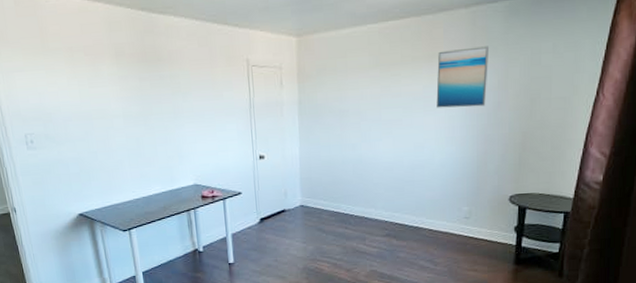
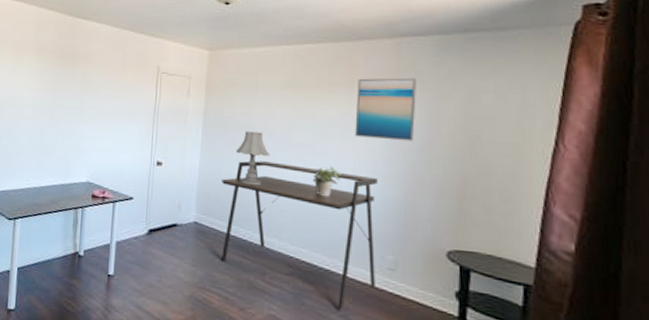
desk: none [321,141,456,256] -> present [222,161,378,310]
table lamp: none [331,114,363,165] -> present [235,131,270,185]
potted plant: none [401,139,425,166] -> present [312,167,341,196]

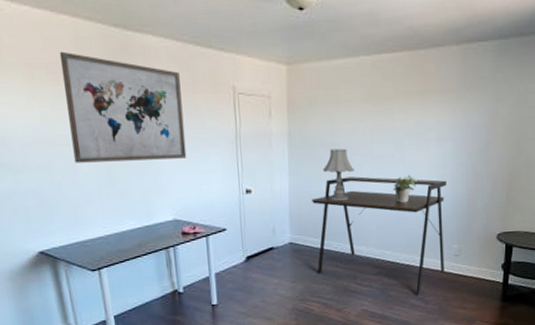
wall art: none [16,32,113,126] -> present [59,51,187,163]
wall art: present [355,78,417,142] -> none [428,84,480,145]

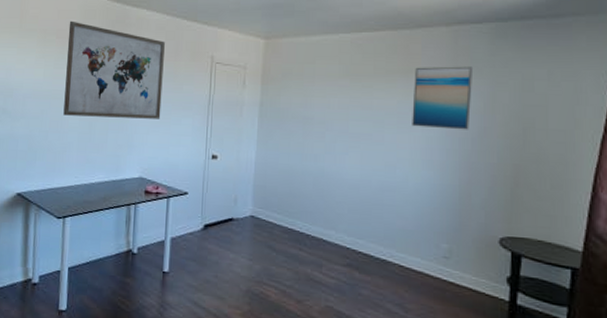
desk: present [312,176,446,295] -> none [278,152,433,299]
table lamp: present [322,148,354,201] -> none [292,122,327,177]
potted plant: present [393,175,417,202] -> none [369,157,398,187]
wall art: none [428,84,480,145] -> present [412,66,474,130]

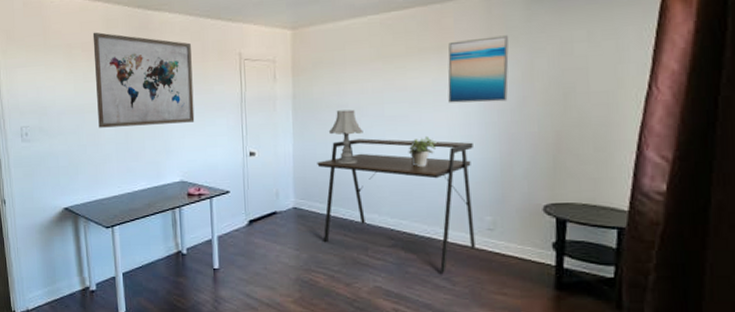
desk: none [278,152,433,299] -> present [317,138,475,273]
table lamp: none [292,122,327,177] -> present [328,109,363,164]
potted plant: none [369,157,398,187] -> present [408,137,437,166]

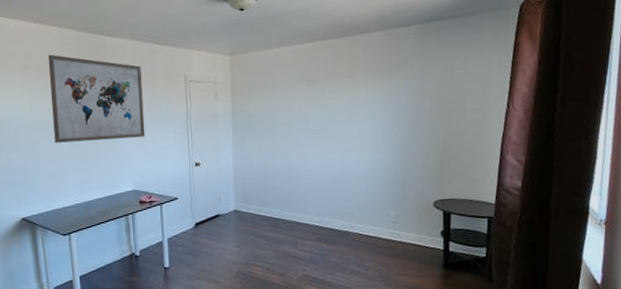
desk: present [317,138,475,273] -> none [254,149,383,261]
table lamp: present [328,109,363,164] -> none [263,125,292,171]
potted plant: present [408,137,437,166] -> none [328,147,351,172]
wall art: present [447,35,509,103] -> none [359,64,406,119]

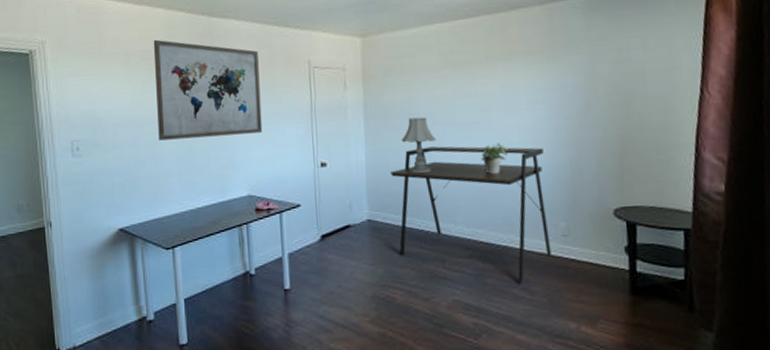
desk: none [254,149,383,261] -> present [390,146,552,283]
table lamp: none [263,125,292,171] -> present [401,117,436,173]
potted plant: none [328,147,351,172] -> present [481,143,508,174]

